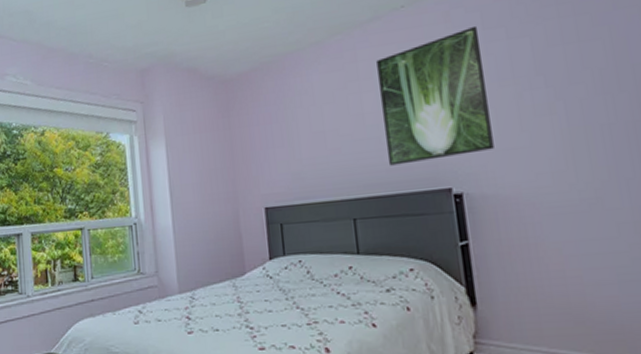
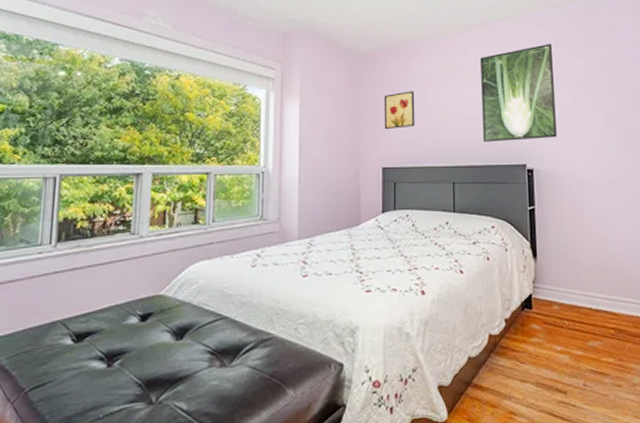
wall art: none [258,114,300,164] -> present [383,91,416,130]

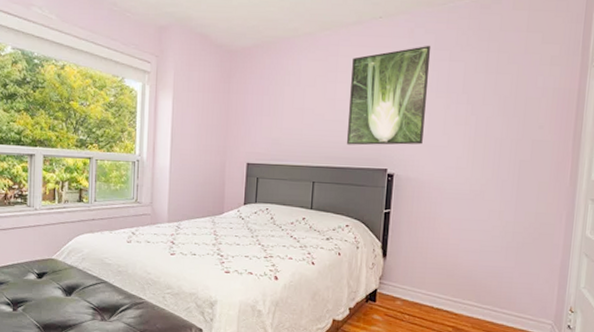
wall art: present [383,91,416,130] -> none [251,90,283,128]

